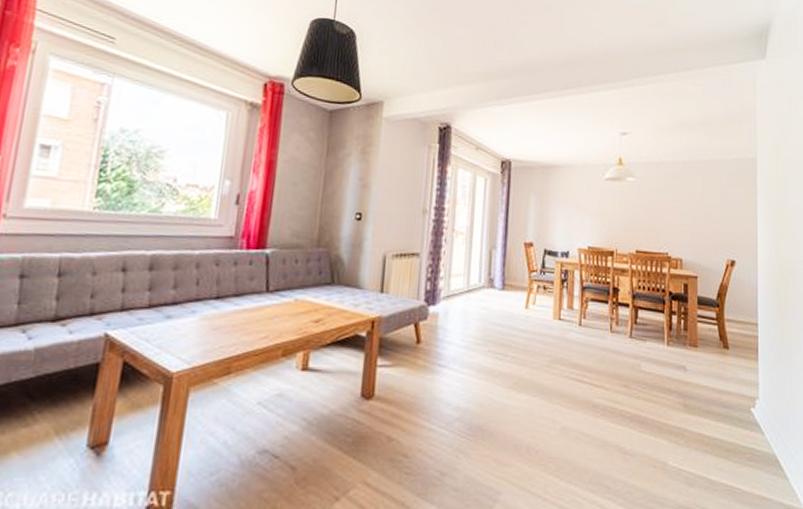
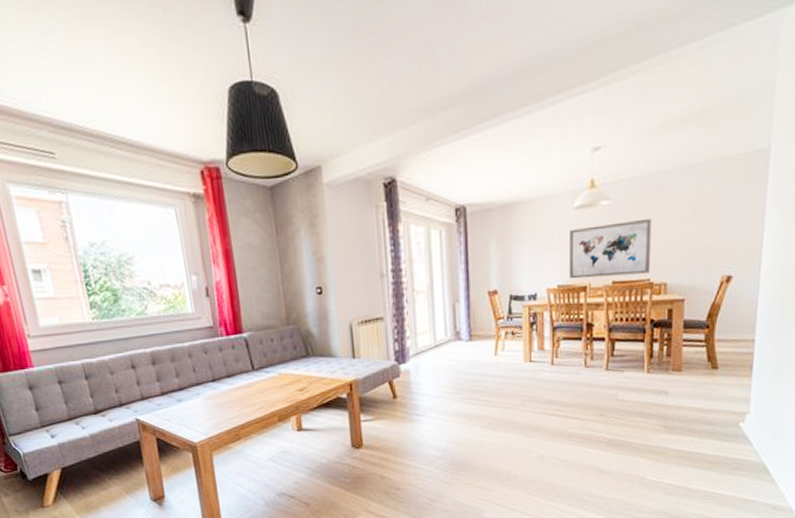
wall art: none [599,197,669,248] -> present [569,218,652,279]

